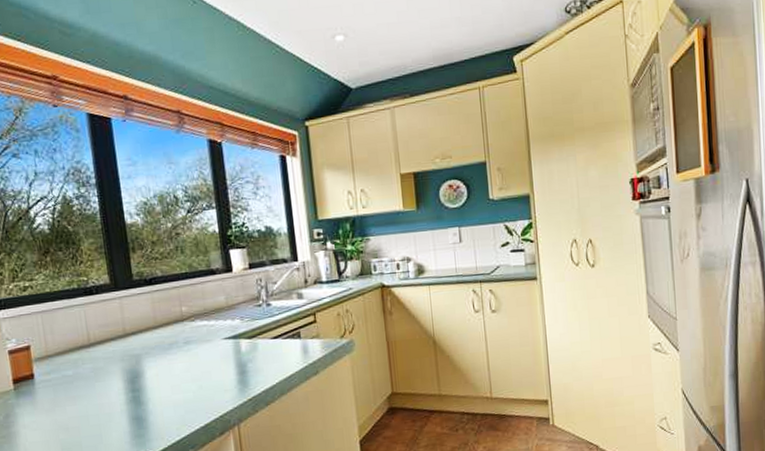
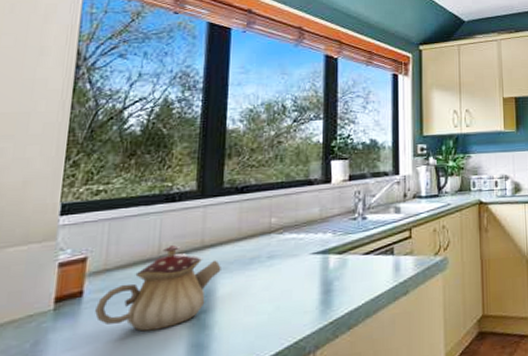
teapot: none [47,334,145,407] -> present [95,245,221,332]

